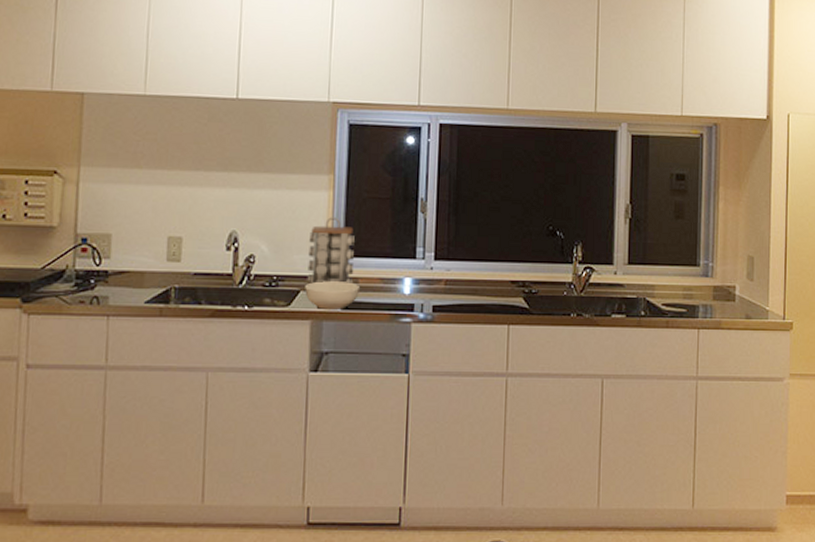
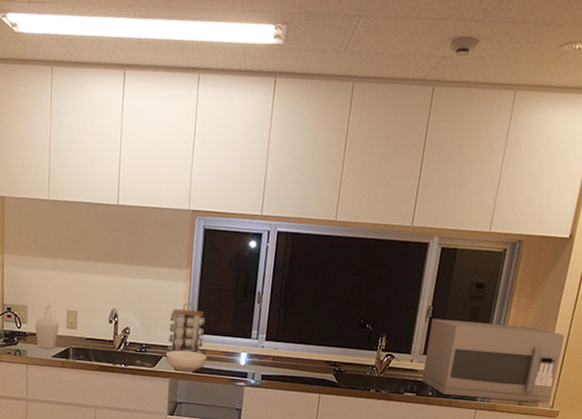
soap bottle: none [121,231,157,292] -> present [34,304,60,349]
microwave: none [630,219,782,315] -> present [422,318,565,404]

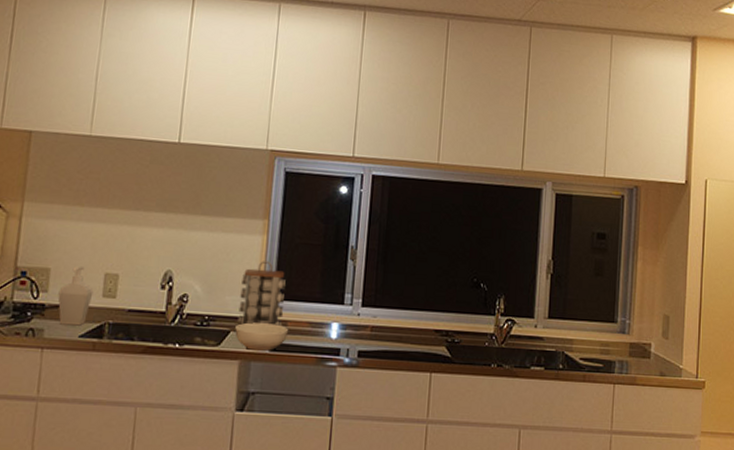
microwave: present [422,318,565,404] -> none [549,274,697,373]

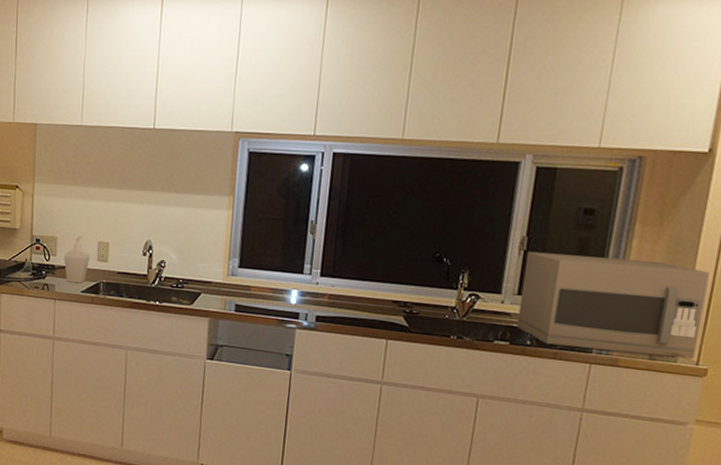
bowl: present [235,322,289,352] -> none [205,286,253,312]
spice rack: present [237,261,286,326] -> none [207,233,250,291]
microwave: none [549,274,697,373] -> present [516,251,709,360]

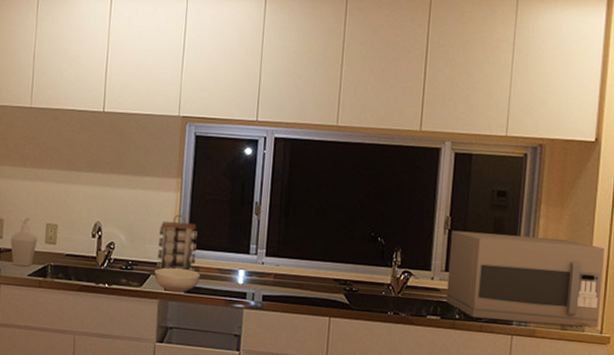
bowl: none [205,286,253,312] -> present [154,267,201,293]
spice rack: none [207,233,250,291] -> present [156,214,198,271]

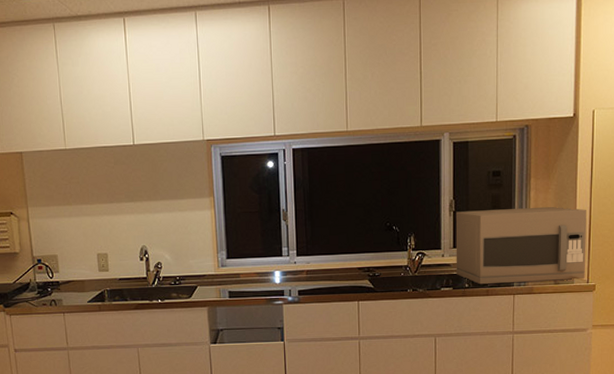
soap bottle: present [10,217,38,267] -> none [66,251,92,295]
bowl: present [154,267,201,293] -> none [201,277,242,299]
spice rack: present [156,214,198,271] -> none [200,229,237,282]

